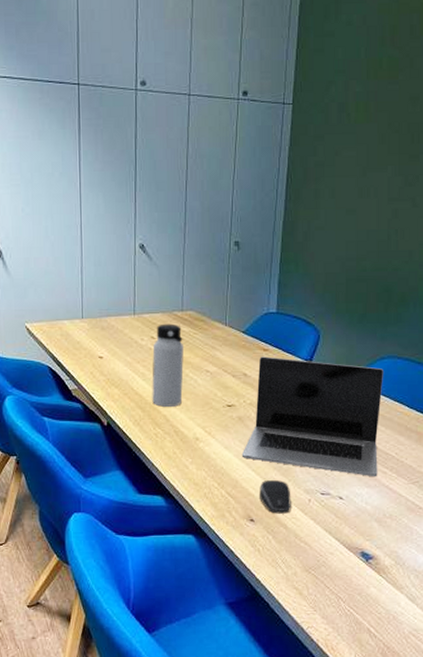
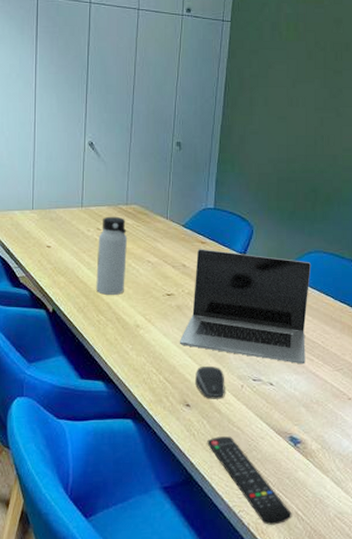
remote control: none [273,552,364,641] -> present [207,436,292,525]

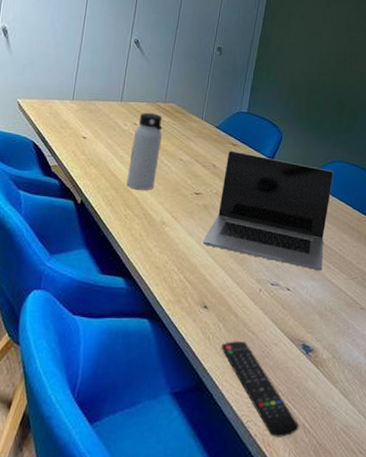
computer mouse: present [195,367,225,399] -> none [215,268,244,302]

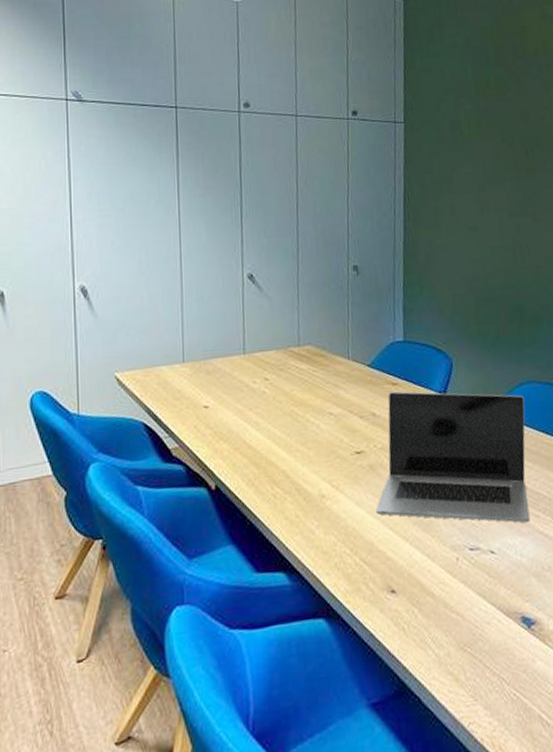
water bottle: present [126,112,163,190] -> none [266,361,304,461]
remote control: present [221,341,299,437] -> none [421,625,535,738]

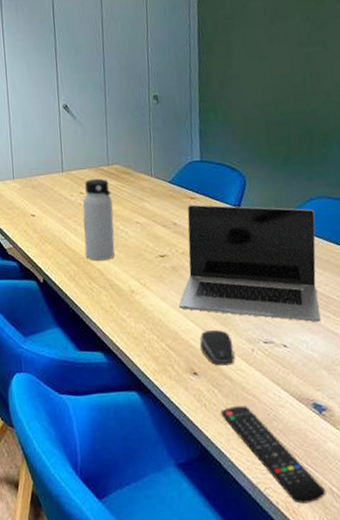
water bottle: none [266,361,304,461] -> present [82,178,115,261]
computer mouse: none [399,537,438,580] -> present [200,330,235,366]
remote control: none [421,625,535,738] -> present [220,406,326,504]

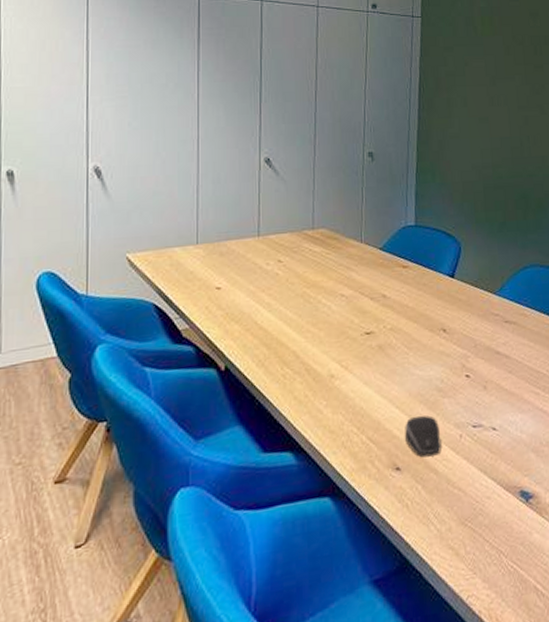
water bottle: present [82,178,115,261] -> none [279,244,316,342]
laptop: present [178,204,321,323] -> none [383,274,531,401]
remote control: present [220,406,326,504] -> none [423,501,530,609]

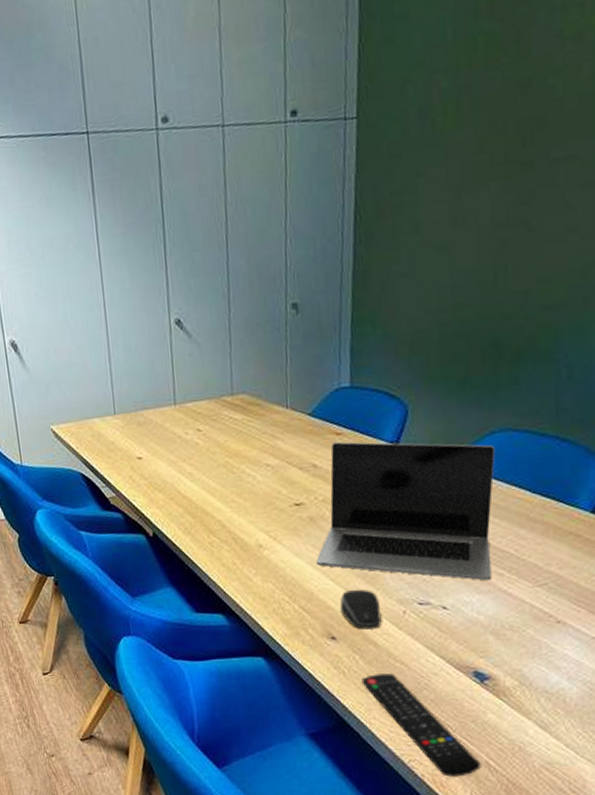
laptop: none [383,274,531,401] -> present [315,441,496,581]
remote control: none [423,501,530,609] -> present [361,673,481,777]

